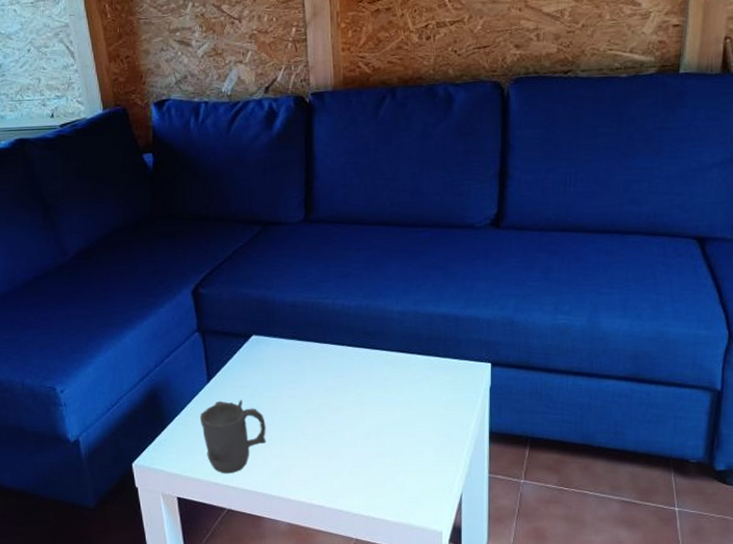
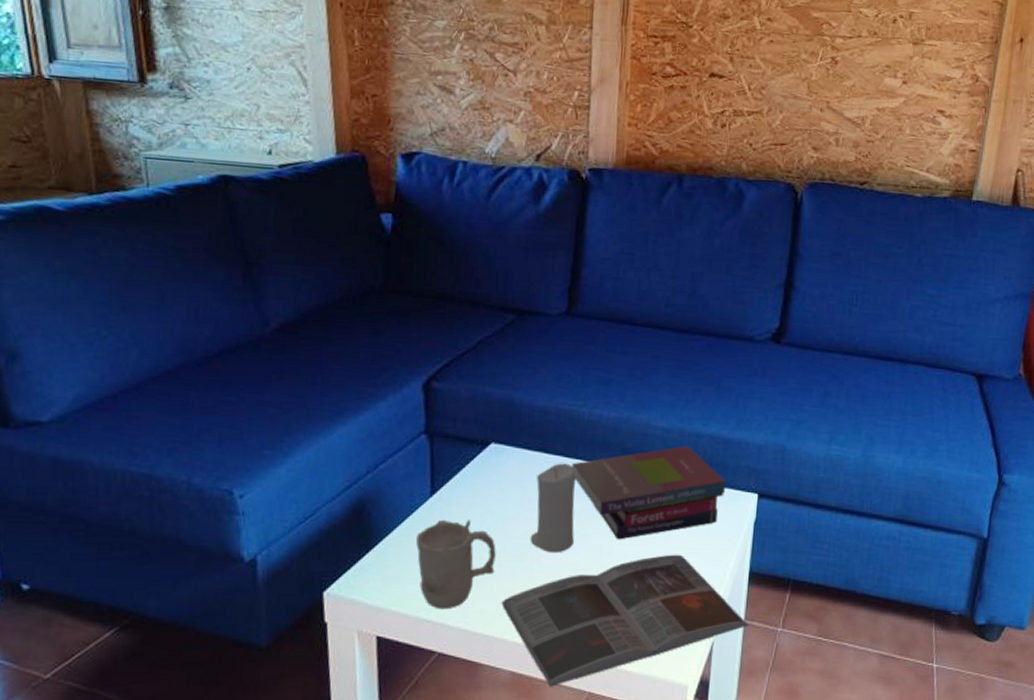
magazine: none [274,419,493,535] -> present [501,554,749,687]
candle: none [293,348,330,424] -> present [530,463,577,553]
books: none [322,325,461,410] -> present [572,446,727,540]

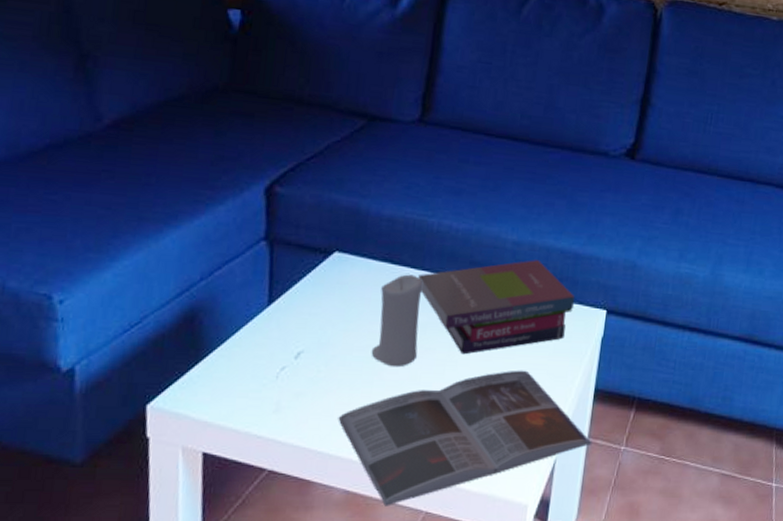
mug: present [415,519,496,610] -> none [249,330,335,425]

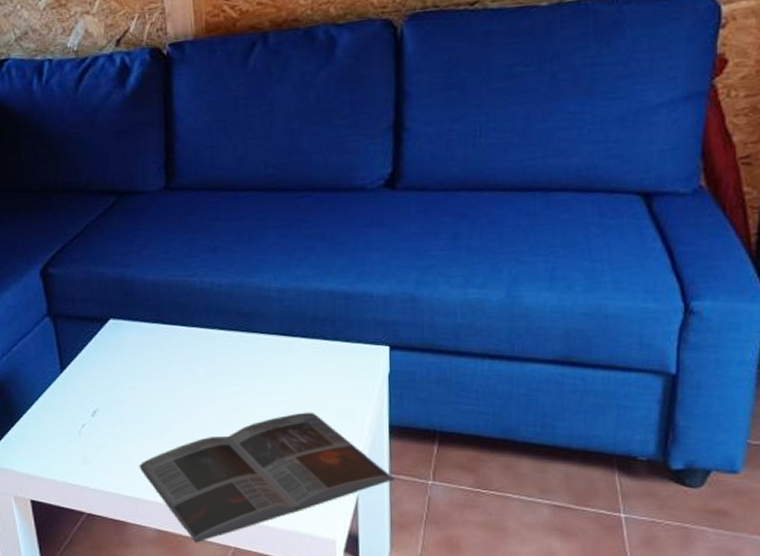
candle: present [371,274,423,368] -> none [157,332,201,418]
books: present [418,260,576,355] -> none [190,304,353,402]

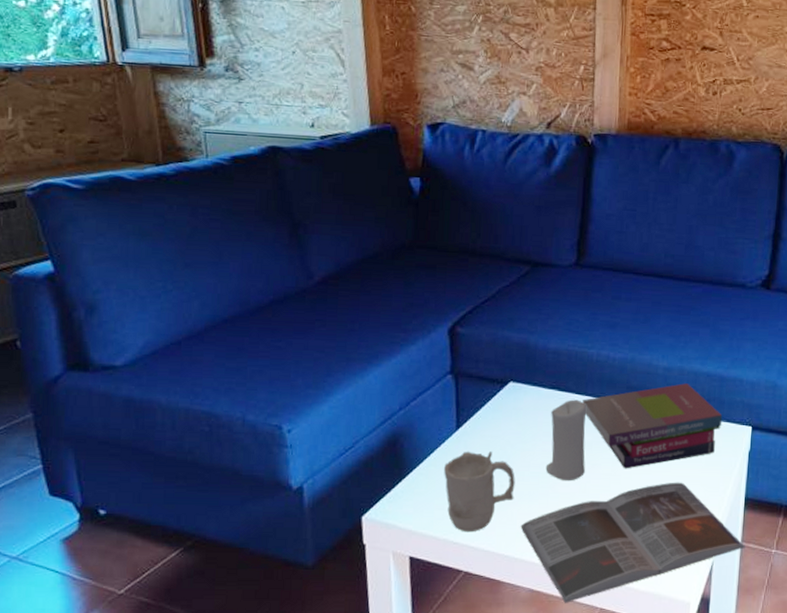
mug: none [52,392,129,474] -> present [443,451,515,533]
candle: none [157,332,201,418] -> present [545,399,587,482]
books: none [190,304,353,402] -> present [582,383,723,469]

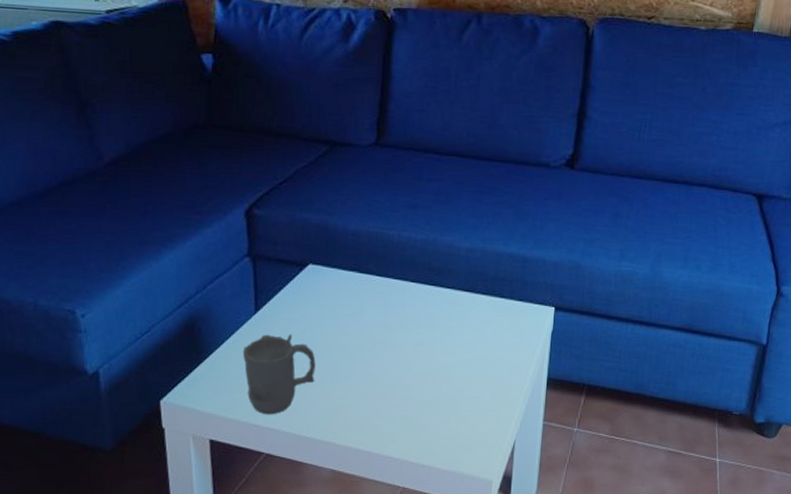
magazine: present [520,482,745,603] -> none [322,363,547,483]
candle: present [545,399,587,482] -> none [346,281,388,363]
books: present [582,383,723,469] -> none [383,264,526,351]

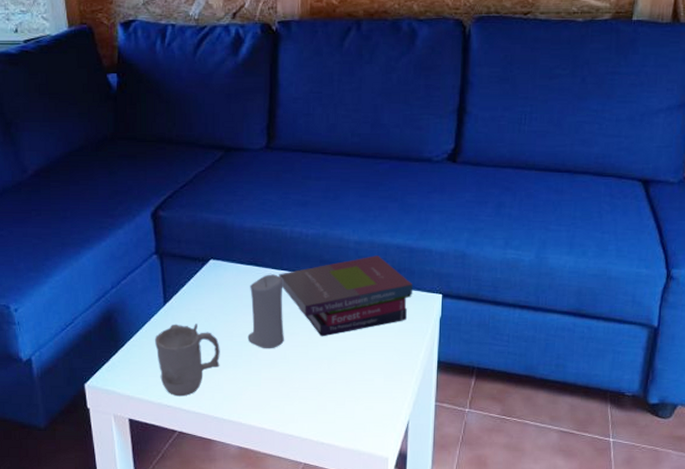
candle: none [346,281,388,363] -> present [247,274,284,349]
books: none [383,264,526,351] -> present [279,256,414,337]

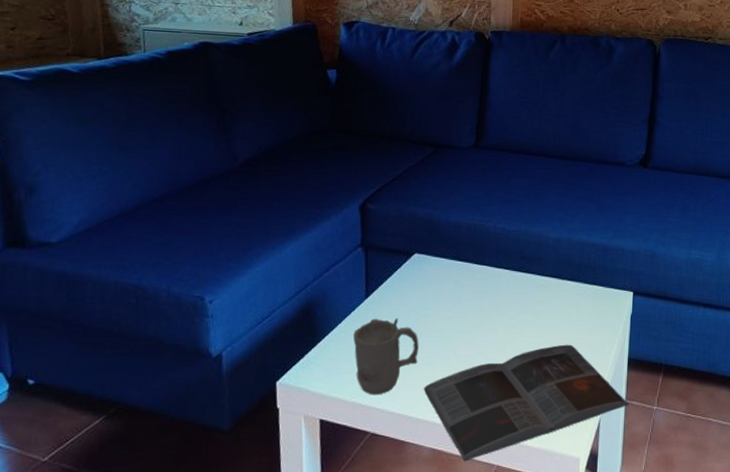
magazine: none [227,347,439,459] -> present [423,344,629,462]
candle: present [247,274,284,349] -> none [447,269,485,345]
books: present [279,256,414,337] -> none [480,253,607,333]

